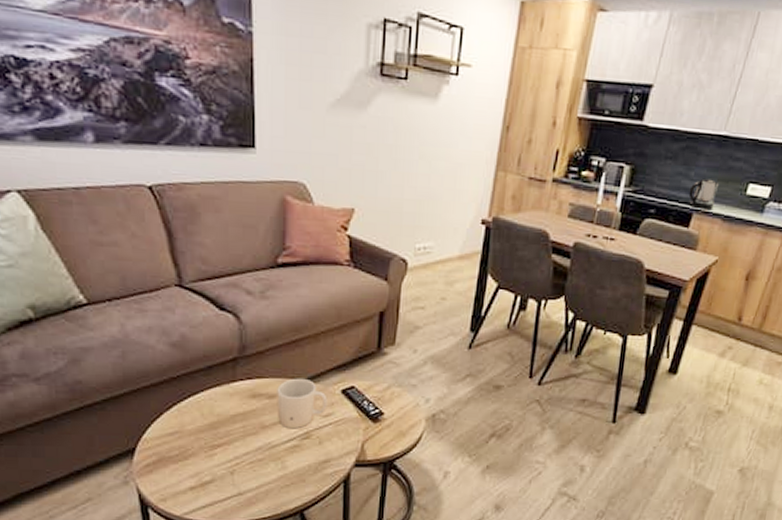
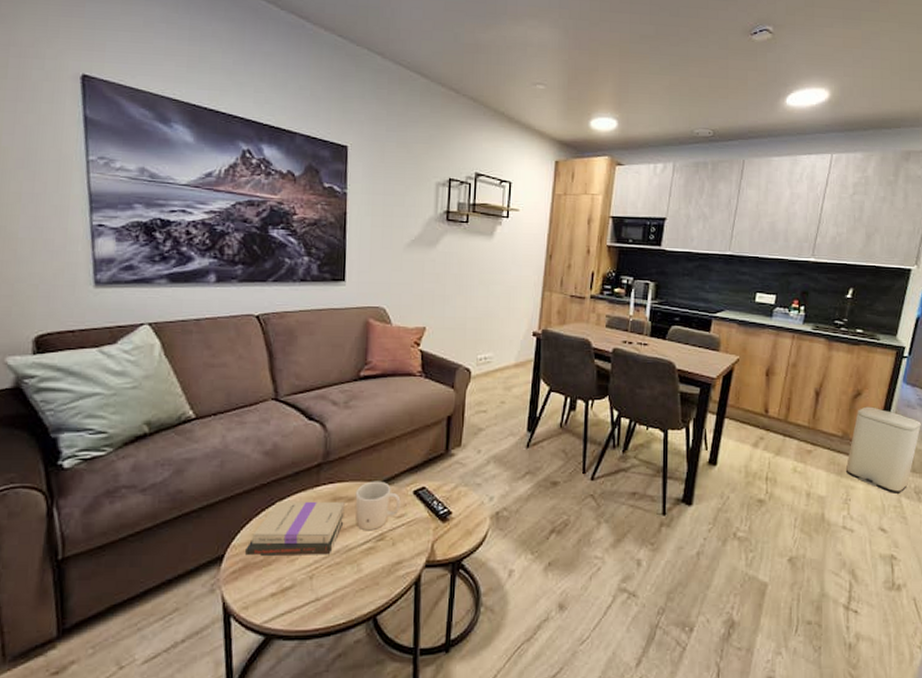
books: none [158,396,265,451] -> present [245,501,345,556]
kettle: present [688,178,720,210] -> none [706,290,731,316]

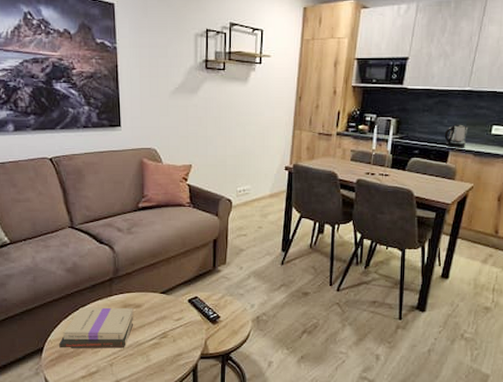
mug: present [354,481,401,531] -> none [141,292,178,331]
kettle: none [706,290,731,316] -> present [444,124,469,148]

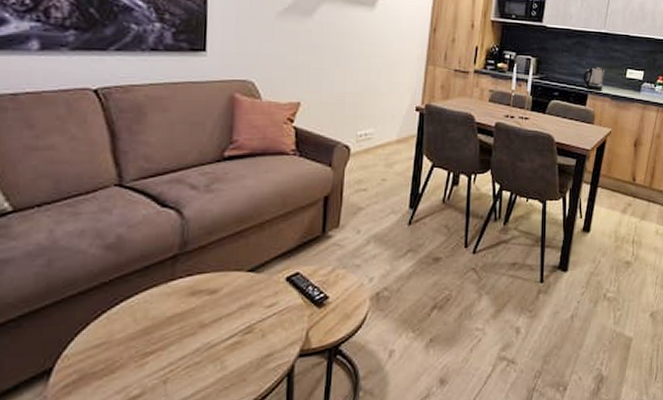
books: present [59,307,134,348] -> none [81,295,206,366]

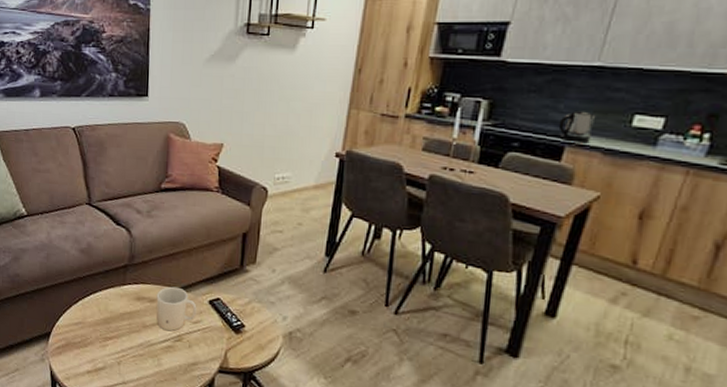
mug: none [217,269,272,325] -> present [156,286,197,331]

